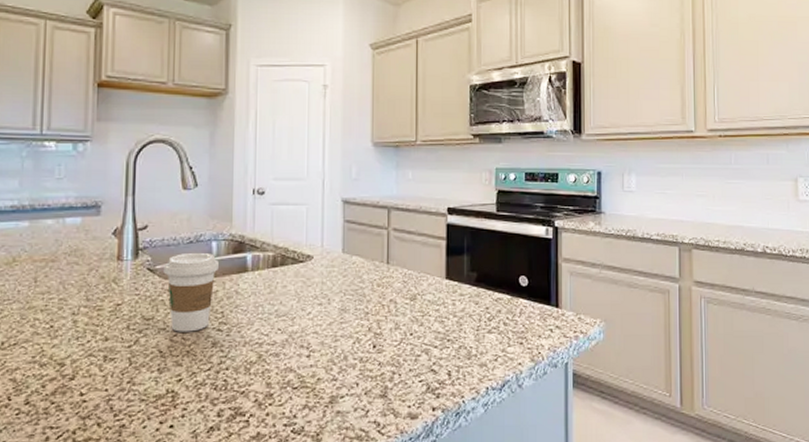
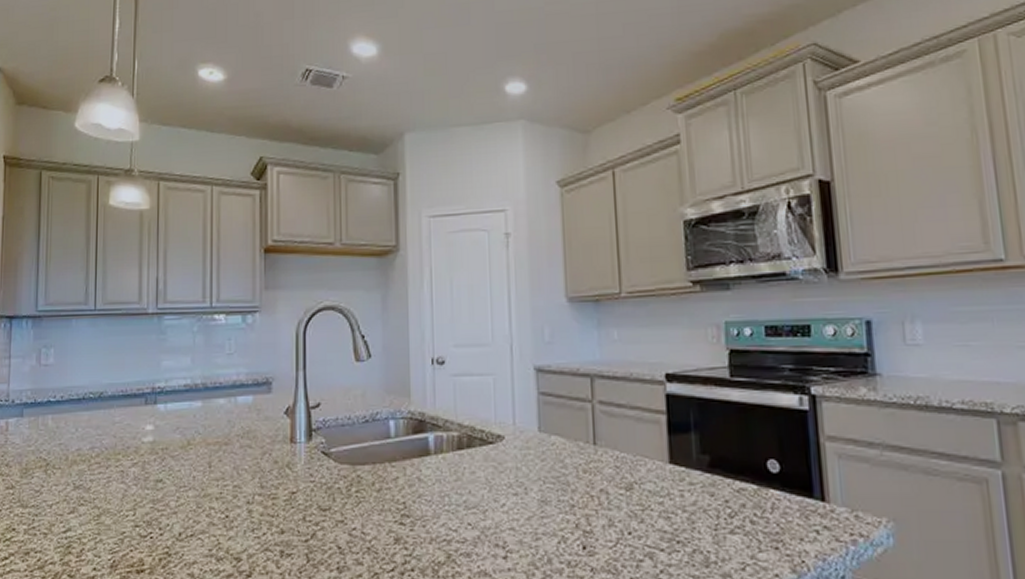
coffee cup: present [163,252,219,332] -> none [339,432,398,525]

